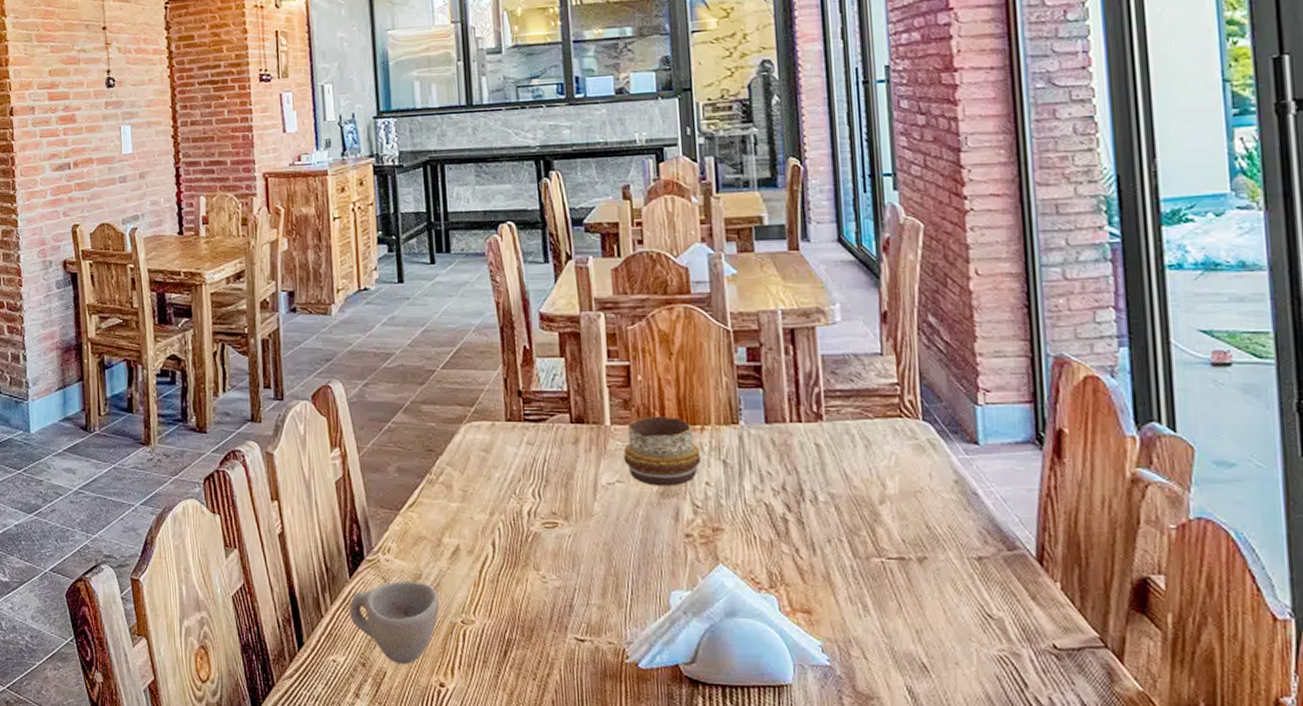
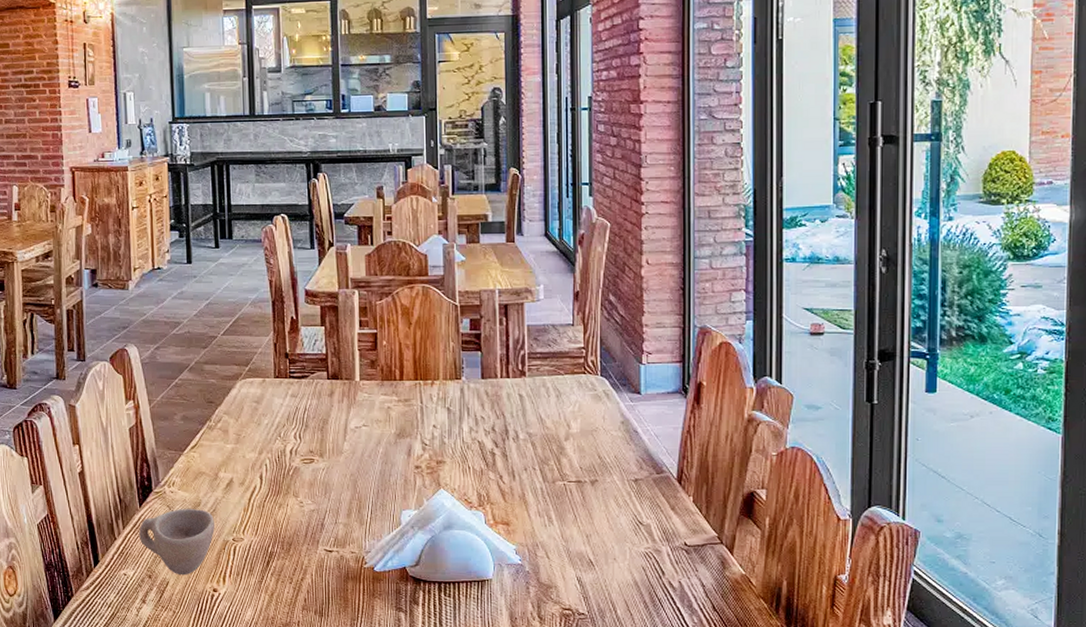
decorative bowl: present [623,416,701,487] -> none [369,373,430,429]

